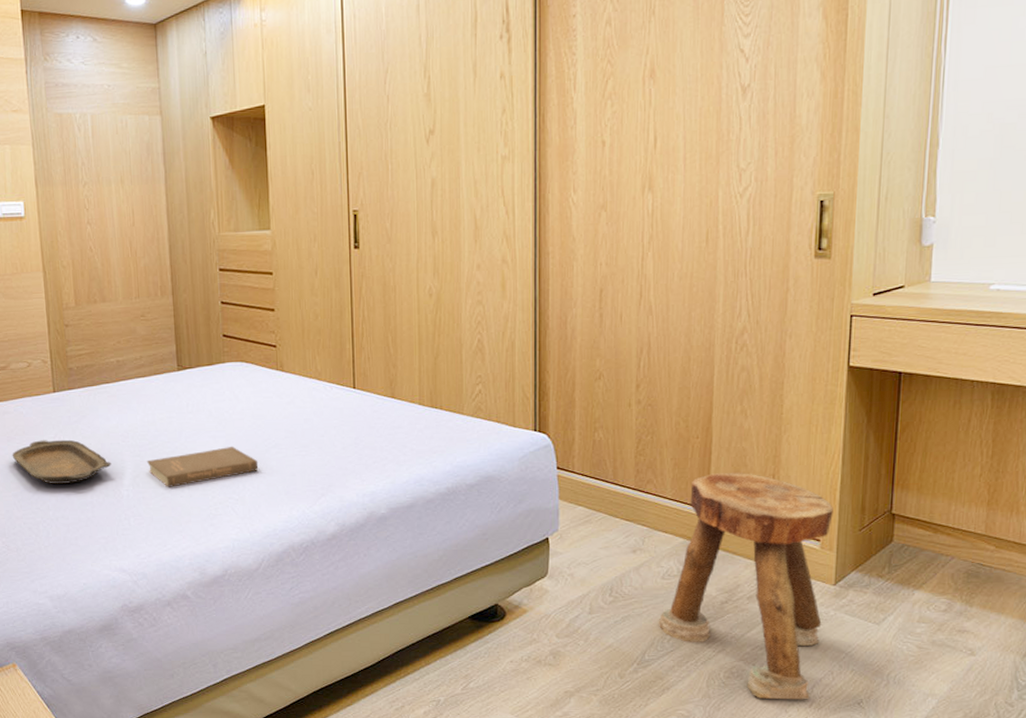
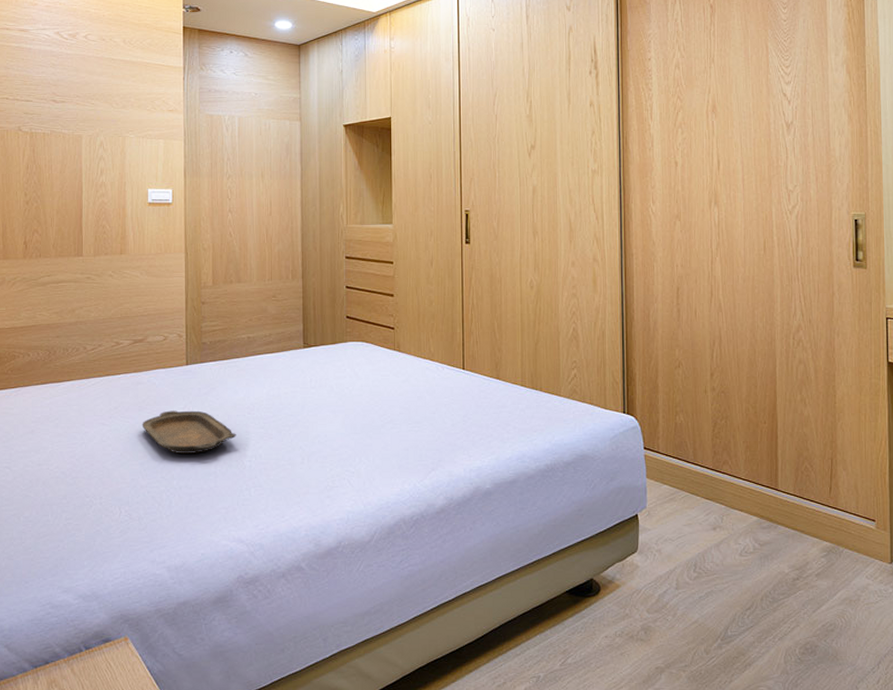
book: present [146,446,259,488] -> none [269,420,374,460]
stool: present [658,473,833,700] -> none [738,456,885,676]

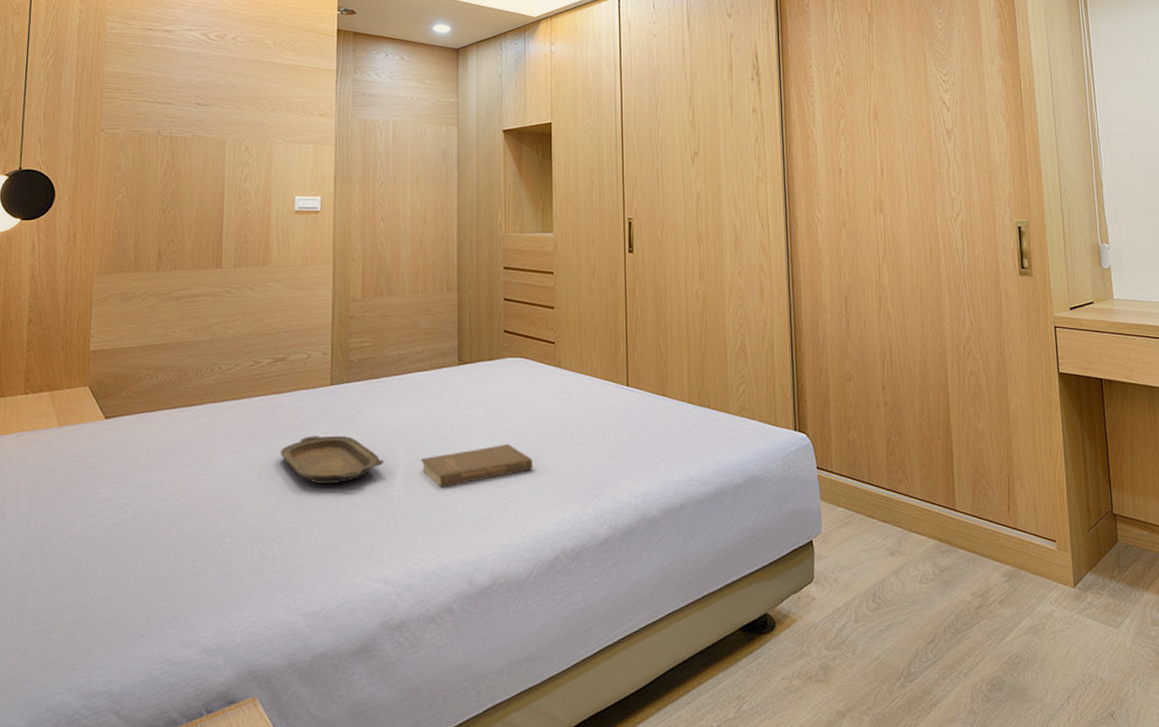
book: none [269,420,374,460] -> present [420,443,533,489]

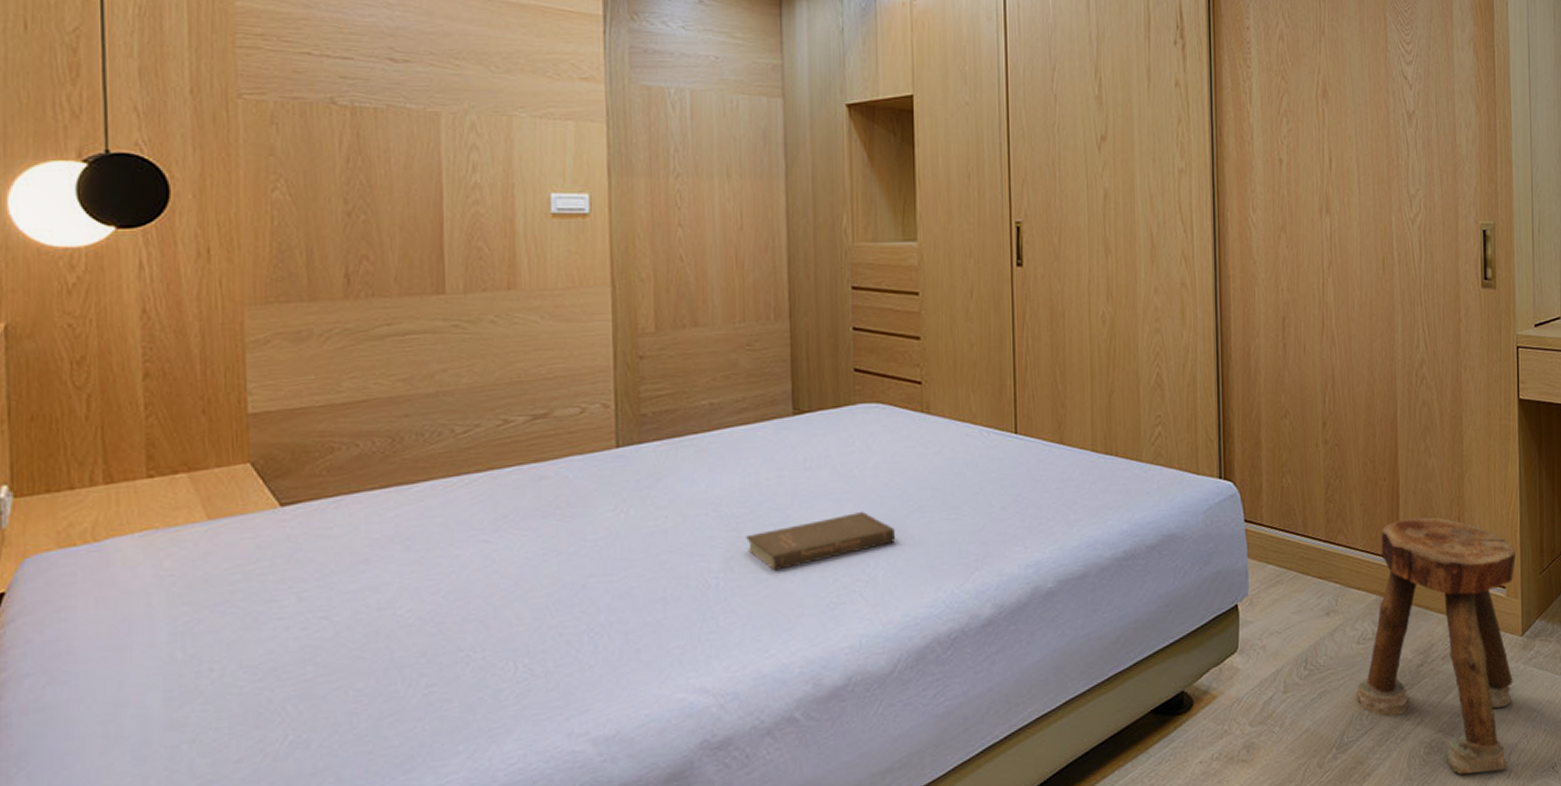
serving tray: present [280,435,384,484] -> none [547,511,696,576]
stool: none [920,473,1068,714] -> present [1355,517,1516,775]

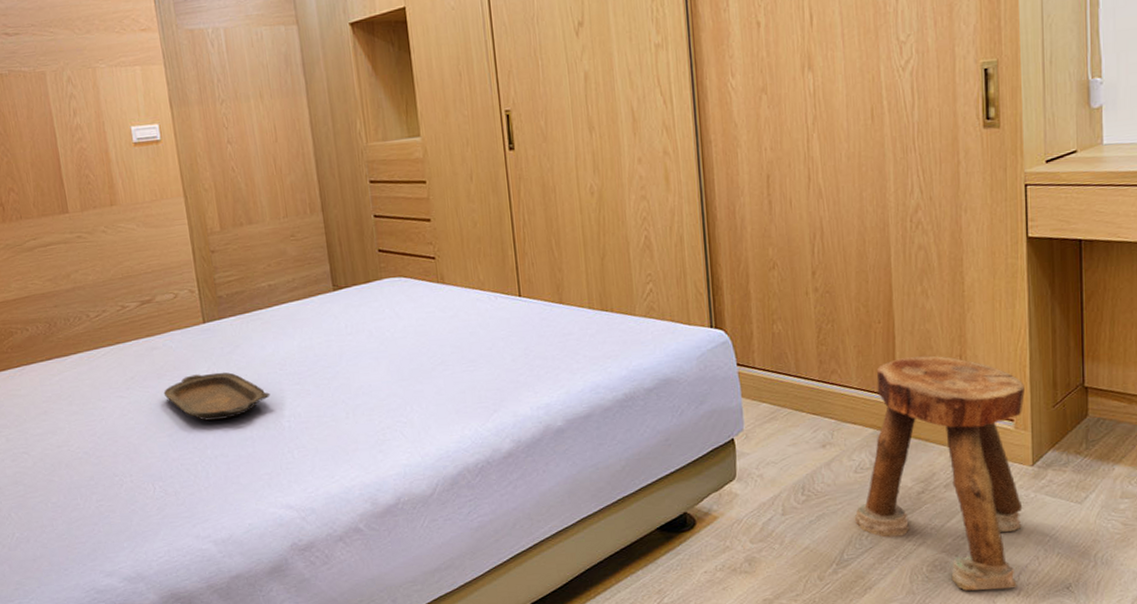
serving tray: none [547,511,696,576] -> present [163,372,270,421]
book: present [745,511,896,572] -> none [306,366,426,416]

